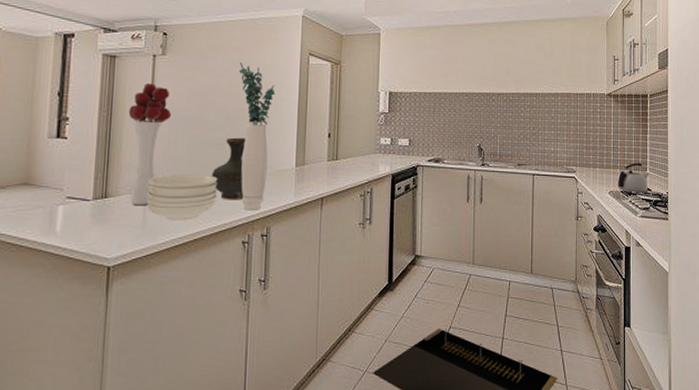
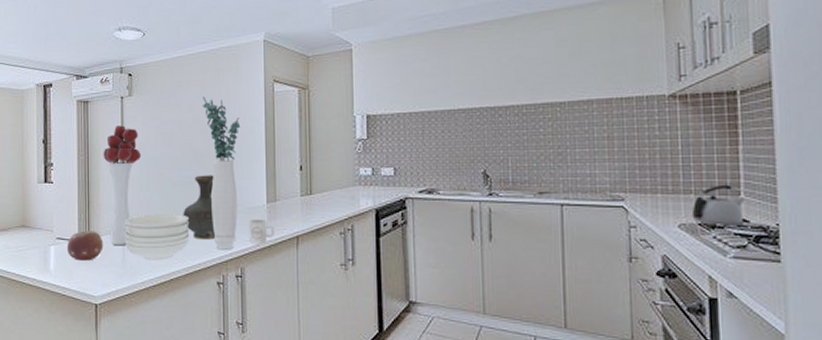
fruit: none [78,190,122,221] -> present [66,231,104,261]
mug: none [276,181,301,205] -> present [248,218,274,244]

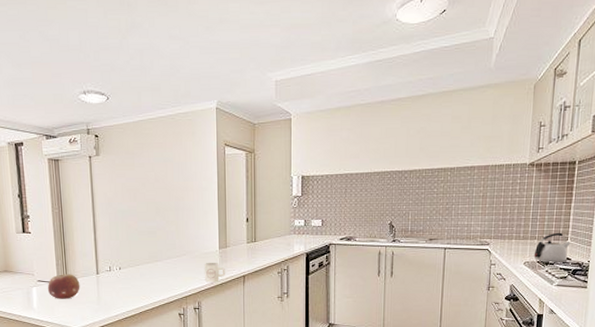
flower bouquet: present [103,125,142,246] -> none [75,182,111,286]
bowl: present [124,214,190,260] -> none [97,259,155,297]
ceramic jug: present [183,175,216,240] -> none [148,226,177,280]
vase: present [203,96,241,250] -> none [163,157,197,288]

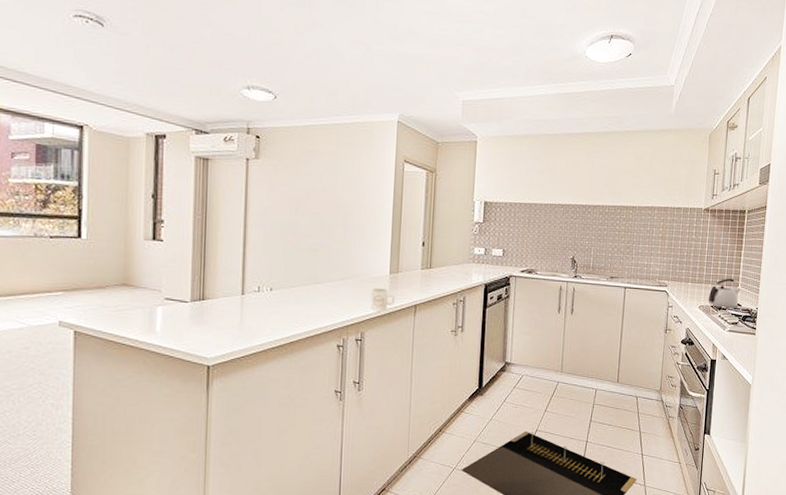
fruit: present [47,274,80,299] -> none [176,292,220,323]

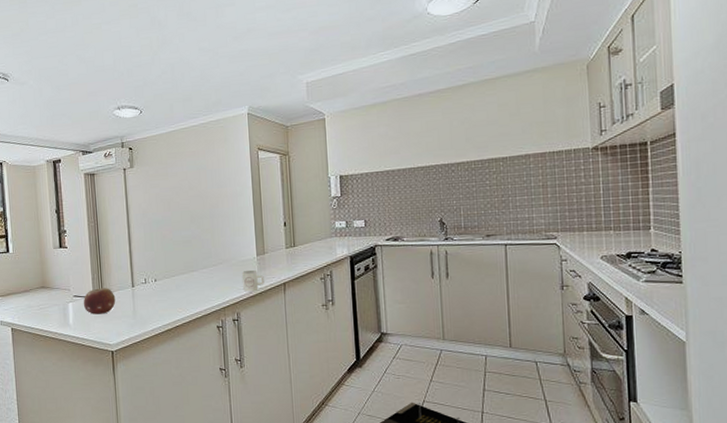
fruit: none [176,292,220,323] -> present [83,288,116,315]
kettle: present [708,278,741,309] -> none [611,221,654,256]

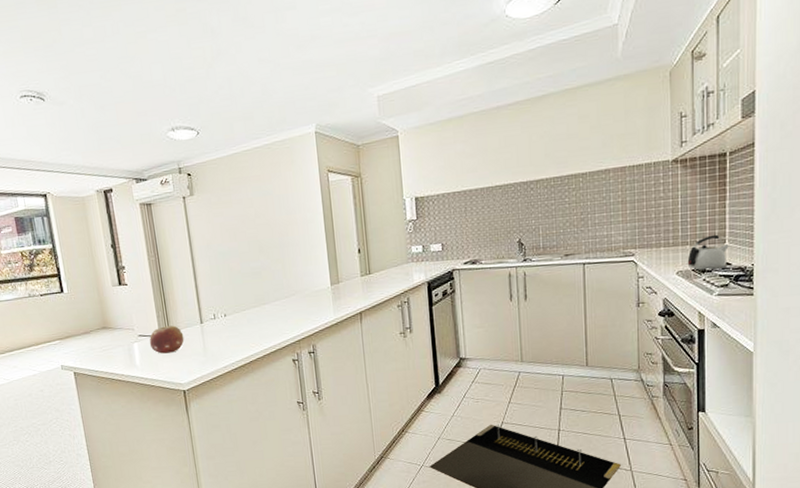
mug: present [241,269,264,292] -> none [316,300,340,323]
kettle: none [611,221,654,256] -> present [687,234,729,271]

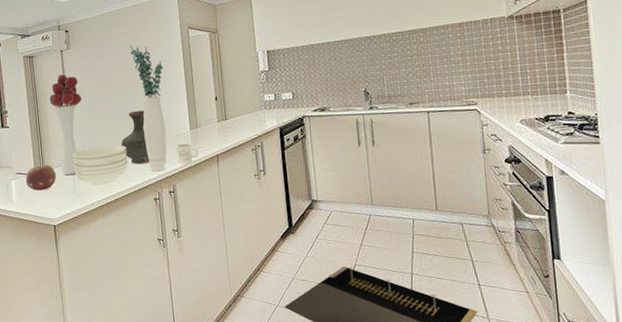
flower bouquet: none [172,224,210,337] -> present [49,74,83,176]
bowl: none [201,303,264,347] -> present [72,145,129,185]
ceramic jug: none [255,264,288,324] -> present [121,110,150,165]
vase: none [262,191,306,331] -> present [130,45,167,172]
mug: none [316,300,340,323] -> present [176,143,198,165]
kettle: present [687,234,729,271] -> none [530,85,571,119]

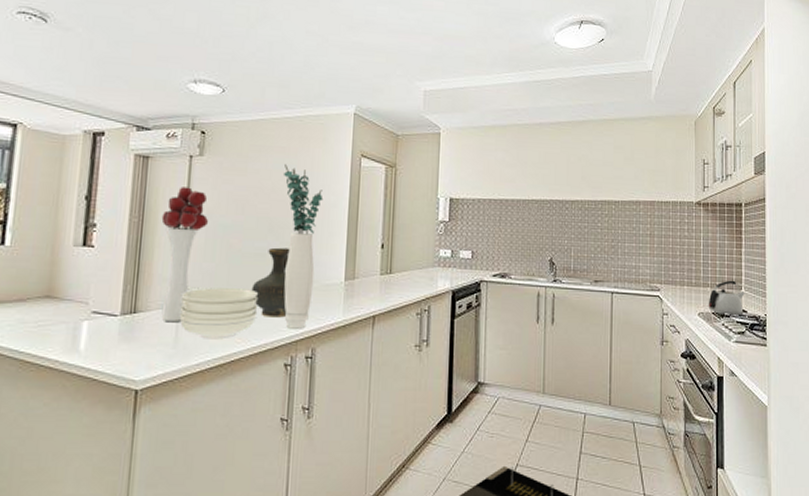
fruit: present [25,165,57,191] -> none [104,304,153,339]
mug: present [176,143,198,165] -> none [322,296,350,324]
kettle: none [530,85,571,119] -> present [708,280,745,316]

